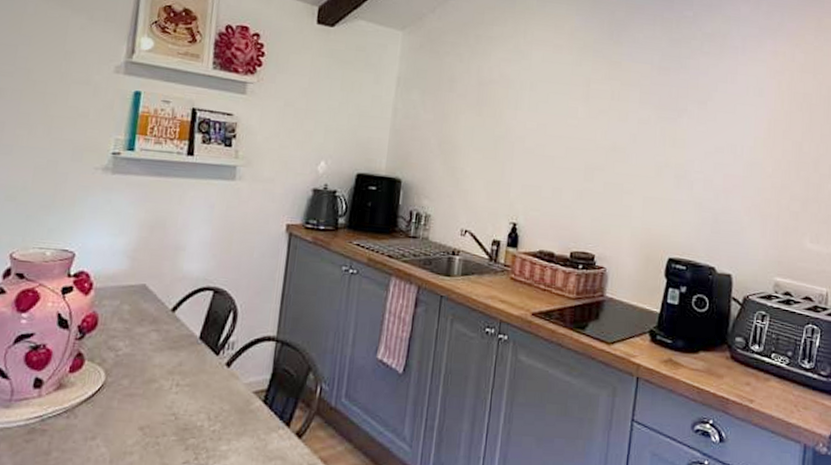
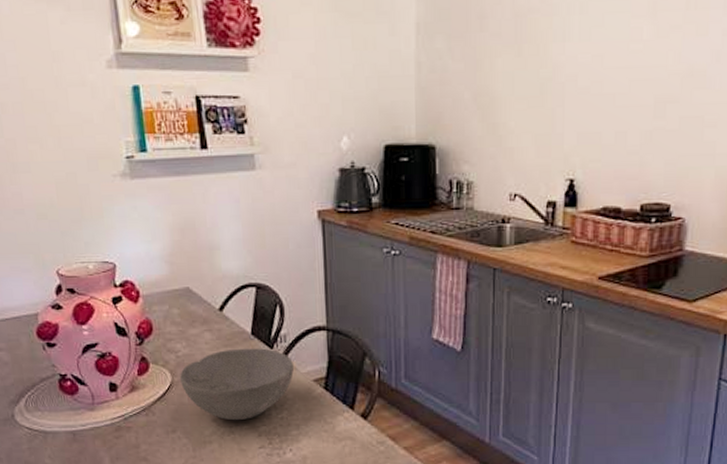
bowl: none [113,352,237,431] -> present [180,348,294,421]

